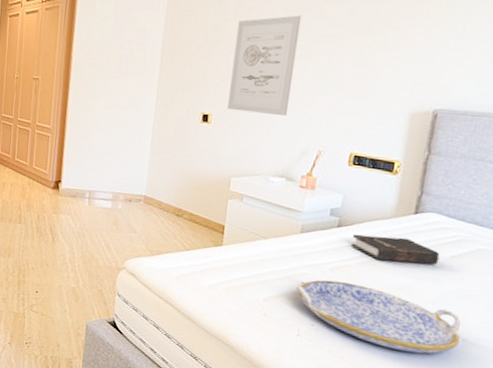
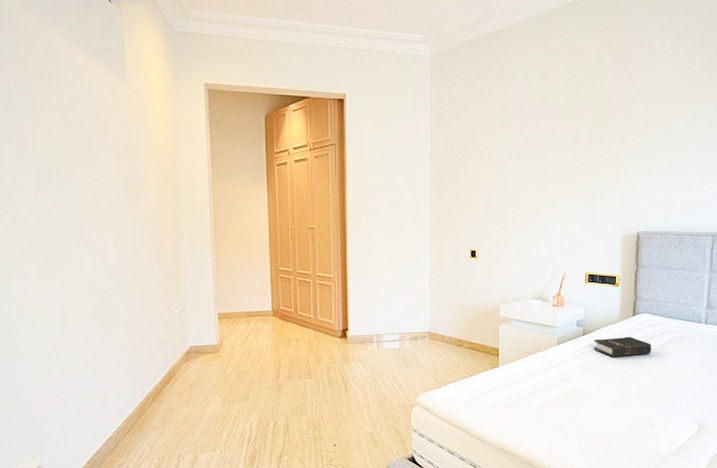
wall art: present [227,15,302,117] -> none [490,159,540,247]
serving tray: present [296,280,462,354] -> none [559,380,671,427]

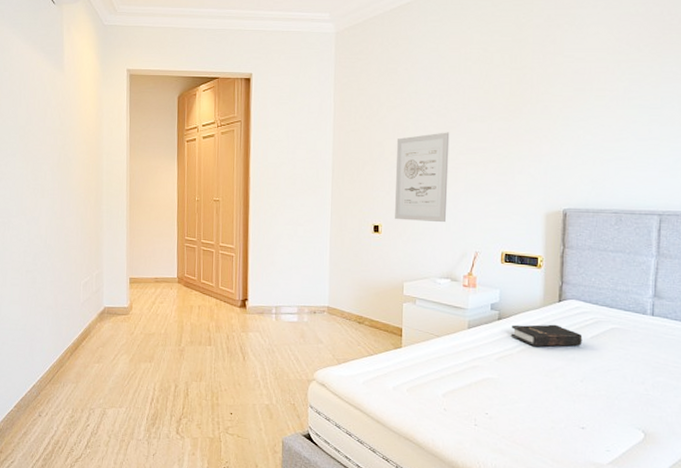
wall art: none [490,159,540,247] -> present [395,132,450,223]

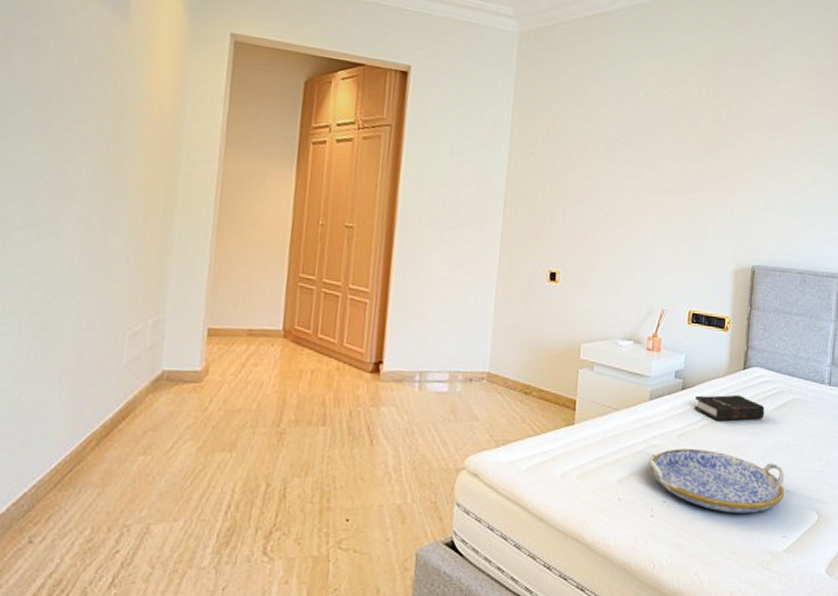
wall art: present [395,132,450,223] -> none [575,167,642,274]
serving tray: none [470,370,608,428] -> present [648,449,785,513]

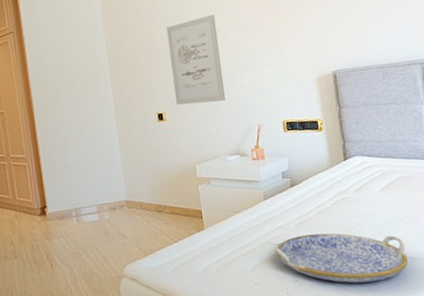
wall art: none [575,167,642,274] -> present [166,14,225,106]
hardback book: present [694,394,765,421] -> none [305,182,373,208]

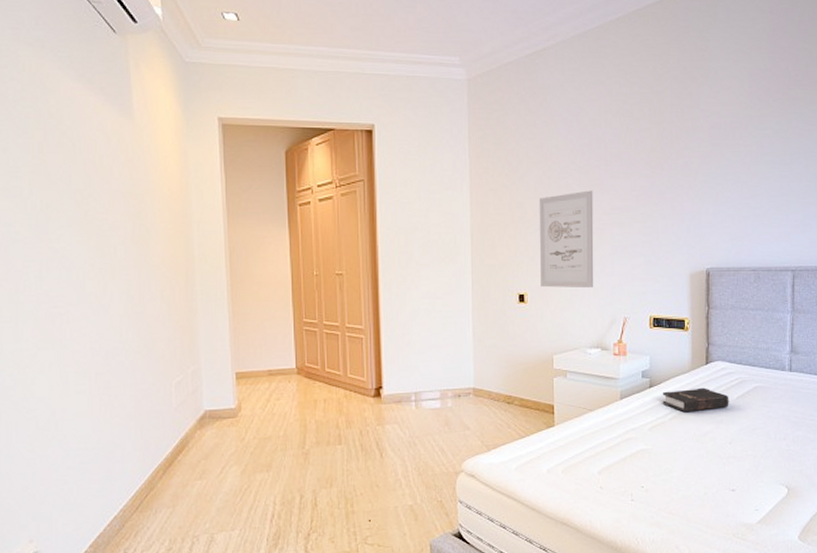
serving tray: present [274,233,409,283] -> none [624,439,755,493]
hardback book: none [305,182,373,208] -> present [662,387,729,413]

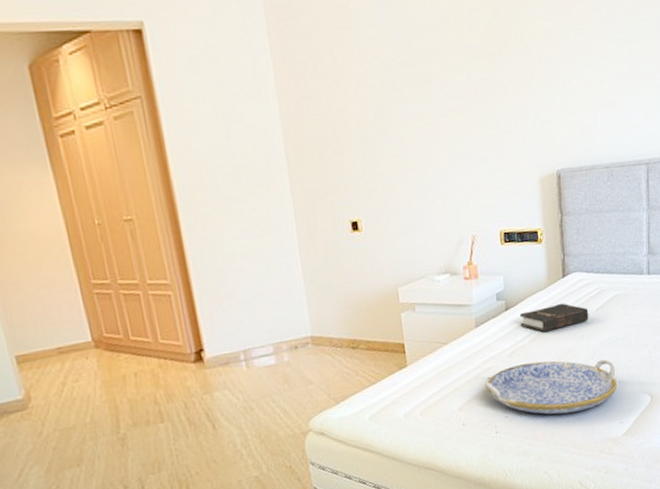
wall art: present [539,190,594,288] -> none [362,88,435,211]
serving tray: none [624,439,755,493] -> present [484,359,618,415]

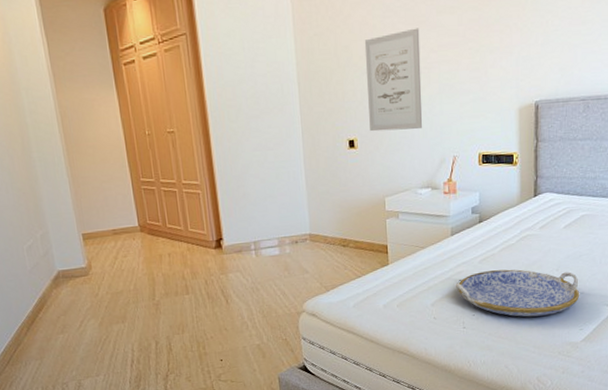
wall art: none [362,88,435,211] -> present [364,28,423,132]
hardback book: present [520,303,589,333] -> none [491,219,557,244]

